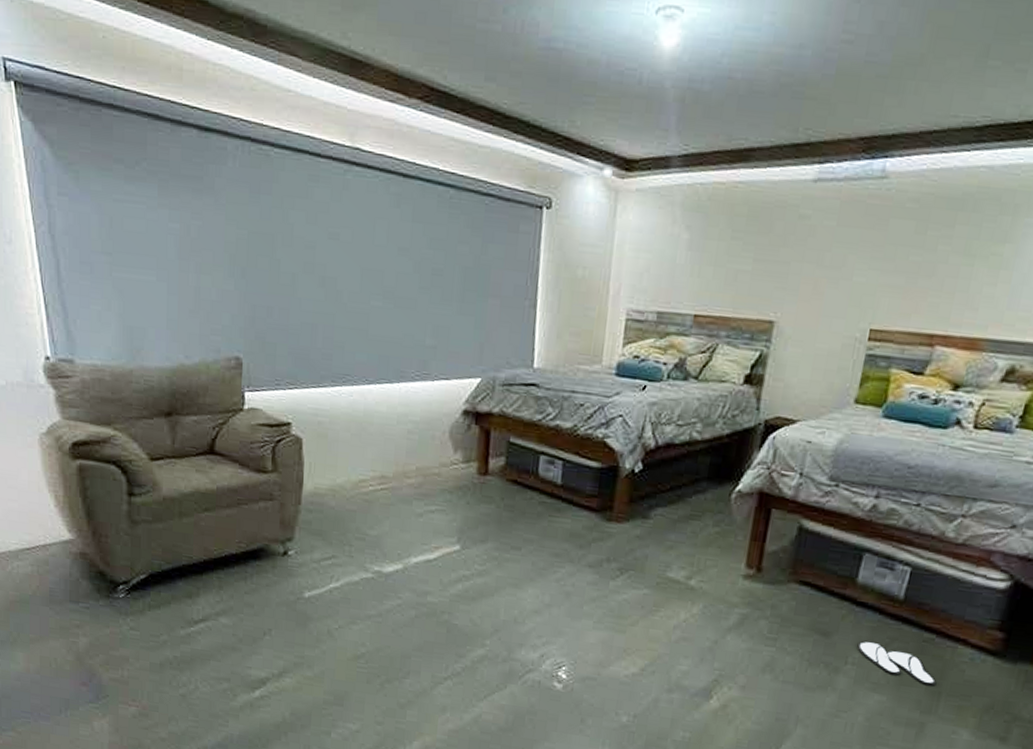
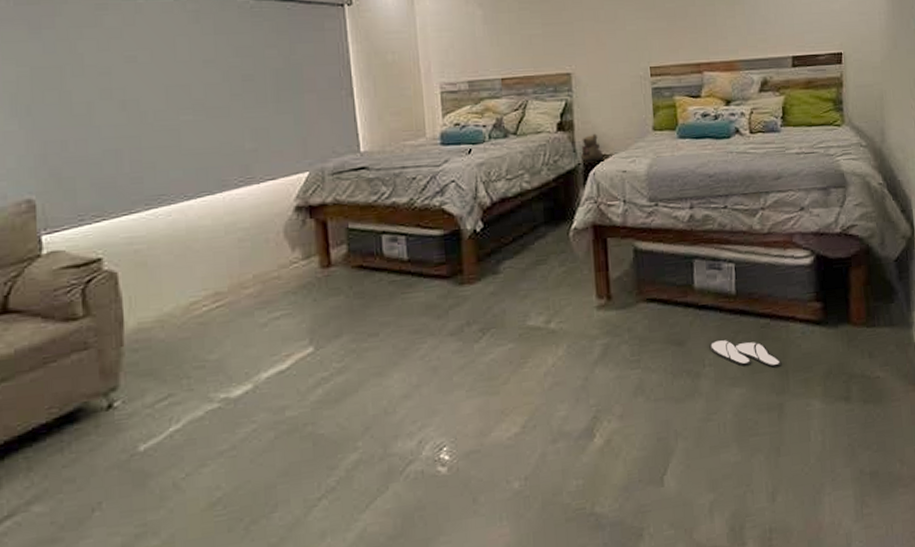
teddy bear: none [762,393,790,425] -> present [580,133,603,163]

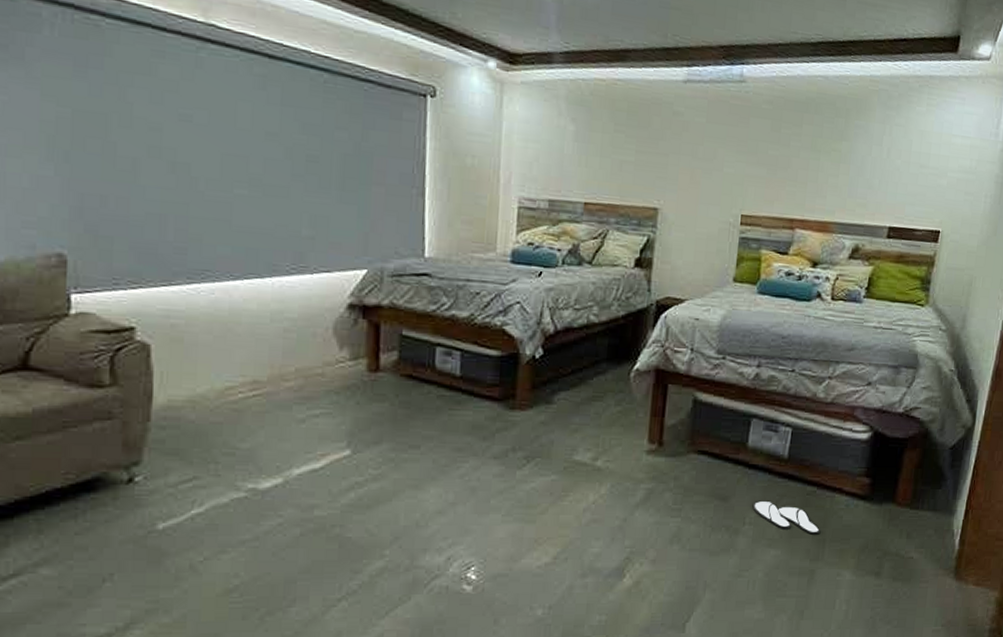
teddy bear: present [580,133,603,163] -> none [654,275,678,305]

